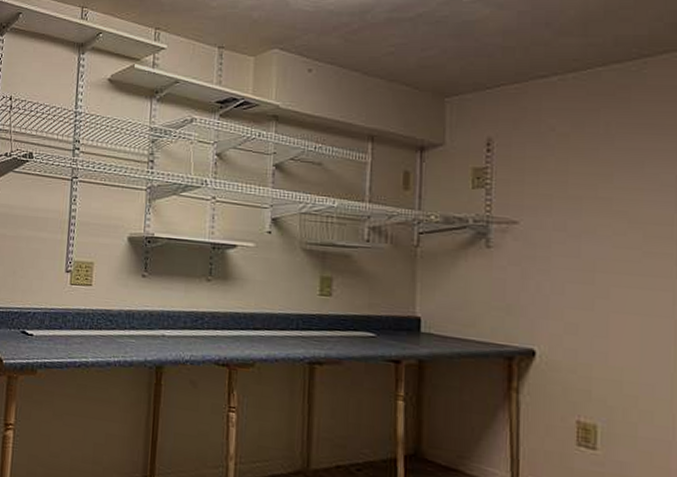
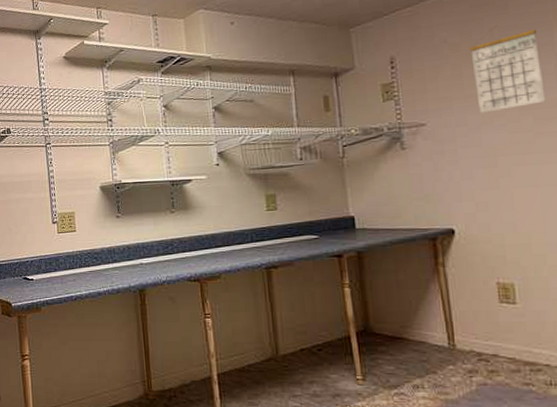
calendar: none [581,120,661,220] -> present [470,25,546,113]

